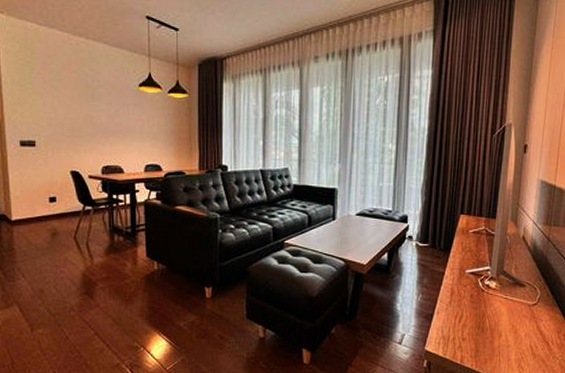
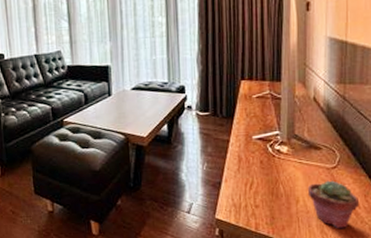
potted succulent: none [509,316,554,364] -> present [307,180,360,229]

